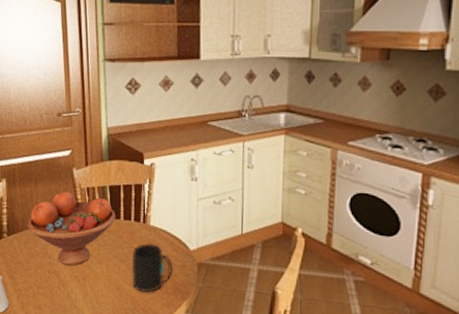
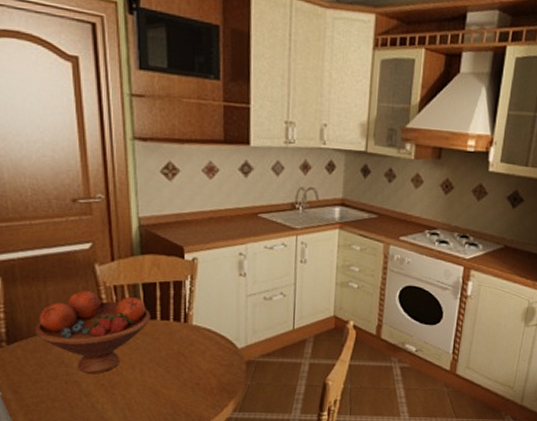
mug: present [132,243,173,293] -> none [171,344,219,396]

